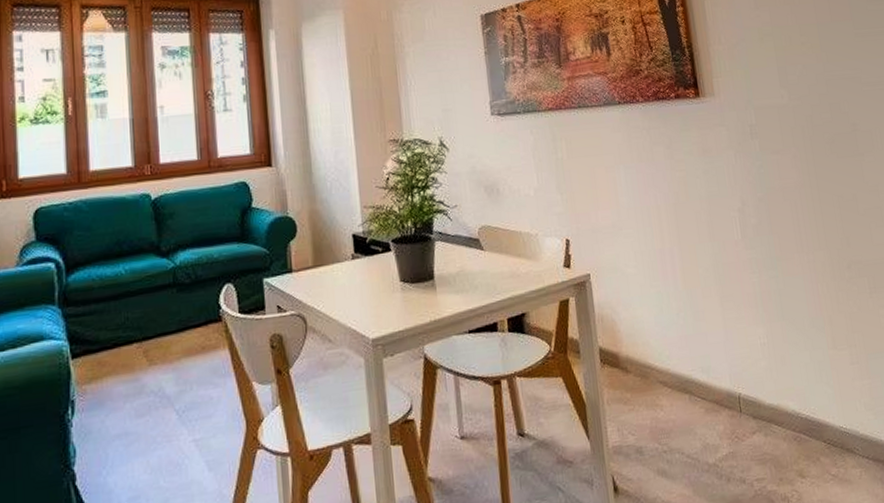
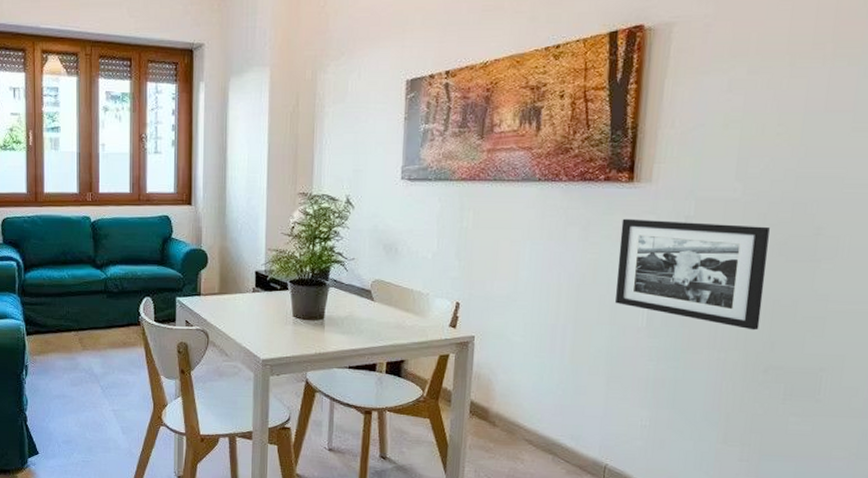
picture frame: none [698,127,833,229] -> present [615,218,770,330]

